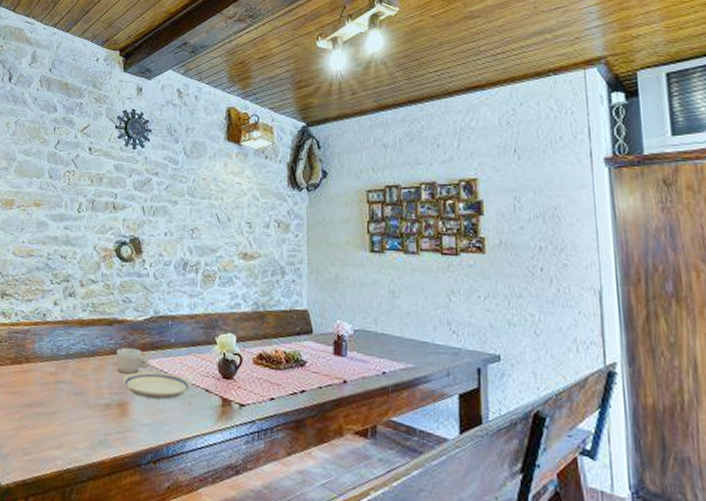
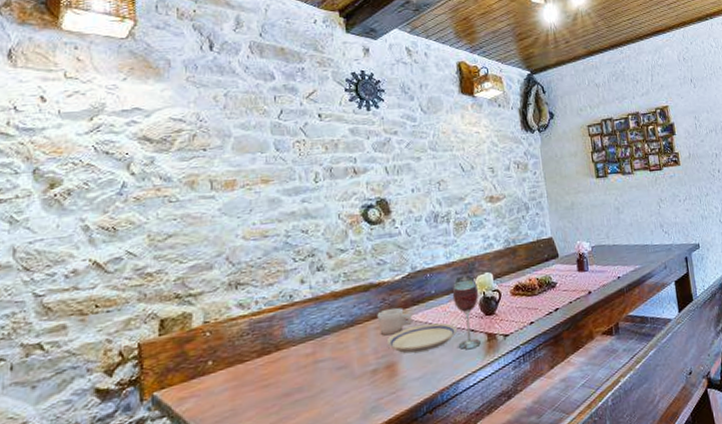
wineglass: none [191,331,219,410] -> present [452,275,481,350]

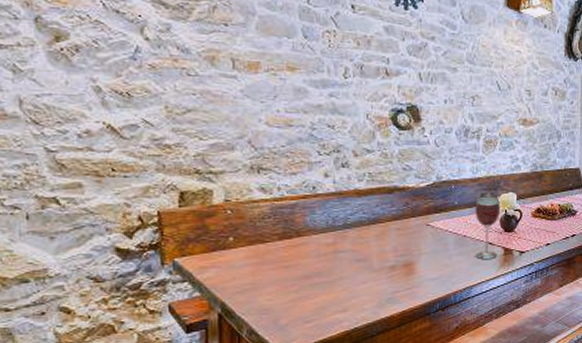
cup: present [377,307,412,336] -> none [399,212,433,237]
plate: present [386,322,457,353] -> none [406,231,475,256]

